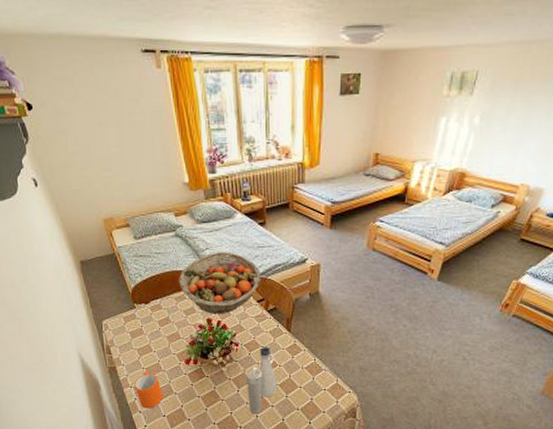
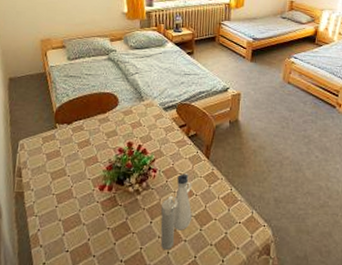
mug: present [134,371,163,408] -> none [39,198,70,242]
fruit basket: present [179,252,261,314] -> none [105,77,185,138]

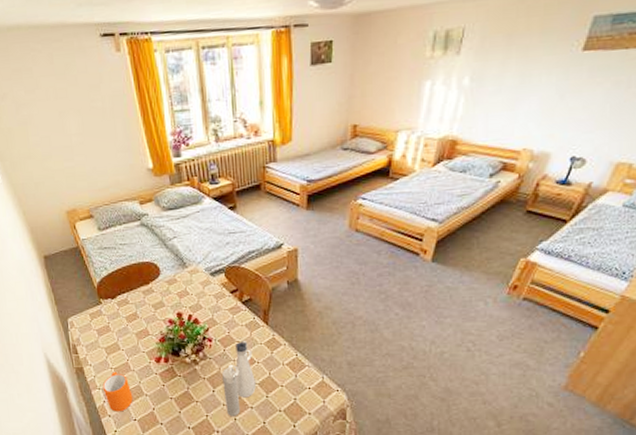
mug: none [39,198,70,242] -> present [102,371,133,412]

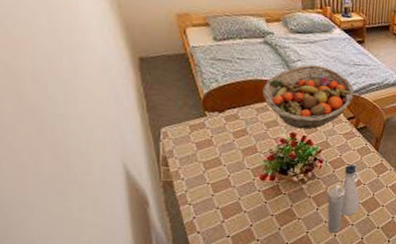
mug: present [102,371,133,412] -> none [194,187,229,228]
fruit basket: none [146,239,234,308] -> present [263,64,355,129]

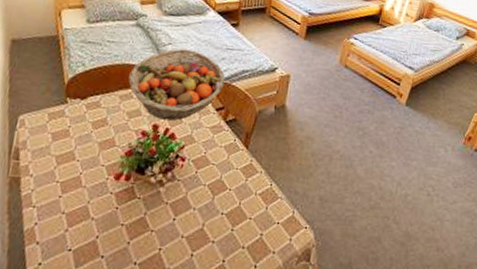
water bottle: present [327,164,361,234] -> none [183,164,226,253]

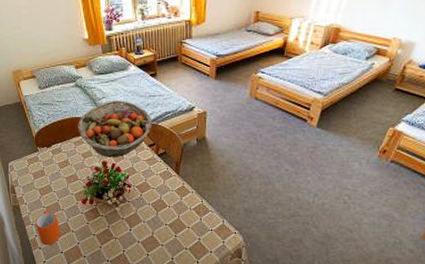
mug: none [38,186,76,239] -> present [35,210,61,245]

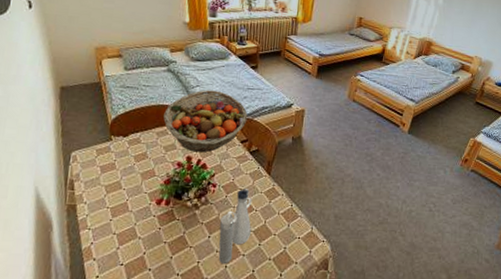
mug: present [35,210,61,245] -> none [93,211,125,255]
water bottle: none [138,188,166,253] -> present [218,189,253,265]

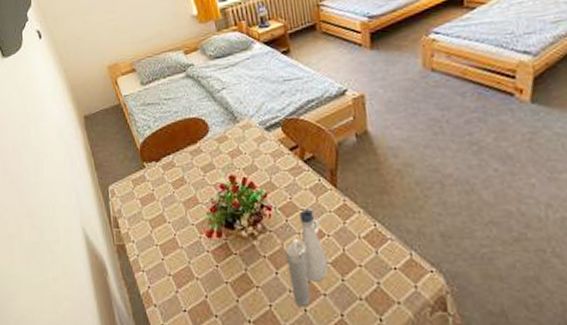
fruit basket: present [163,90,248,153] -> none [193,89,292,170]

